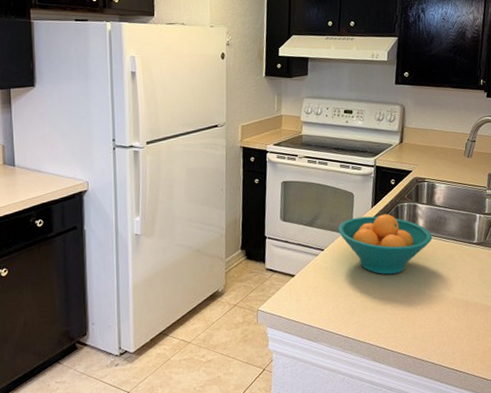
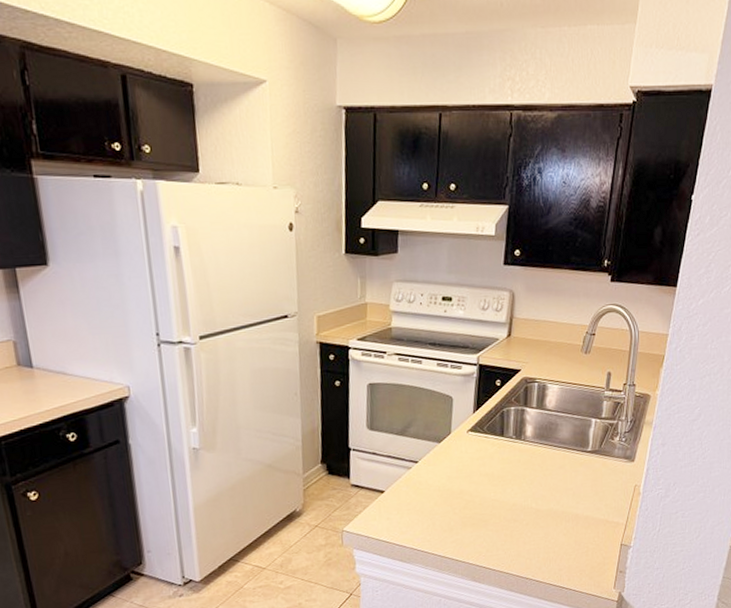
fruit bowl: present [337,214,433,275] -> none [434,420,542,489]

